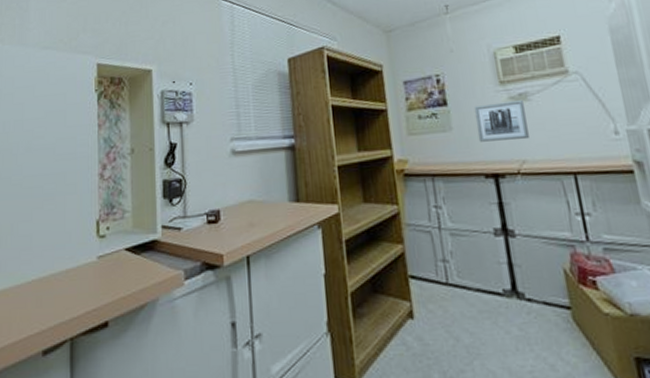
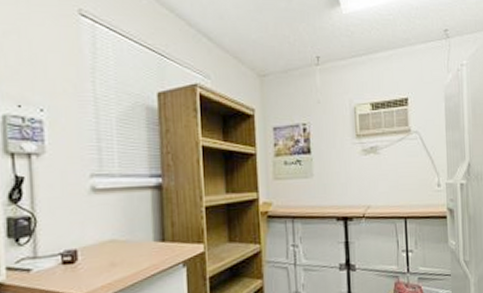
wall art: present [473,100,529,142] -> none [333,153,375,189]

